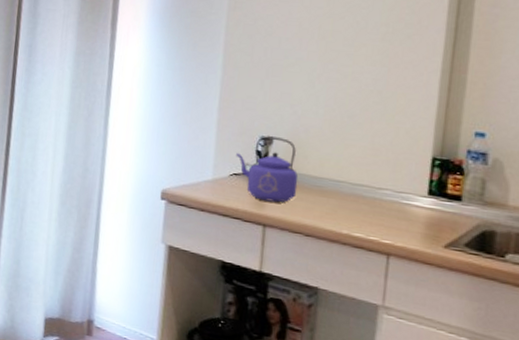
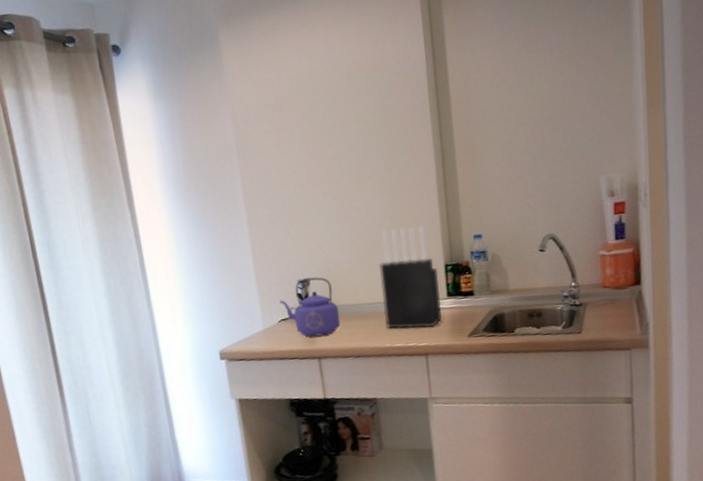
knife block: none [348,103,423,225] -> present [380,226,442,329]

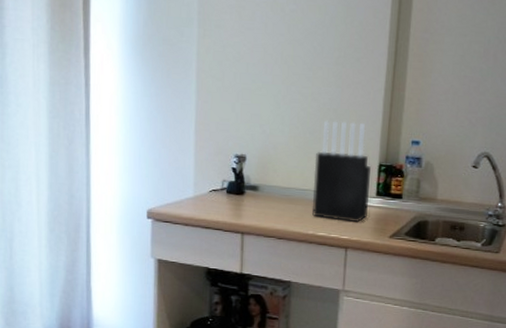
kettle: present [280,277,341,337] -> none [214,154,270,213]

